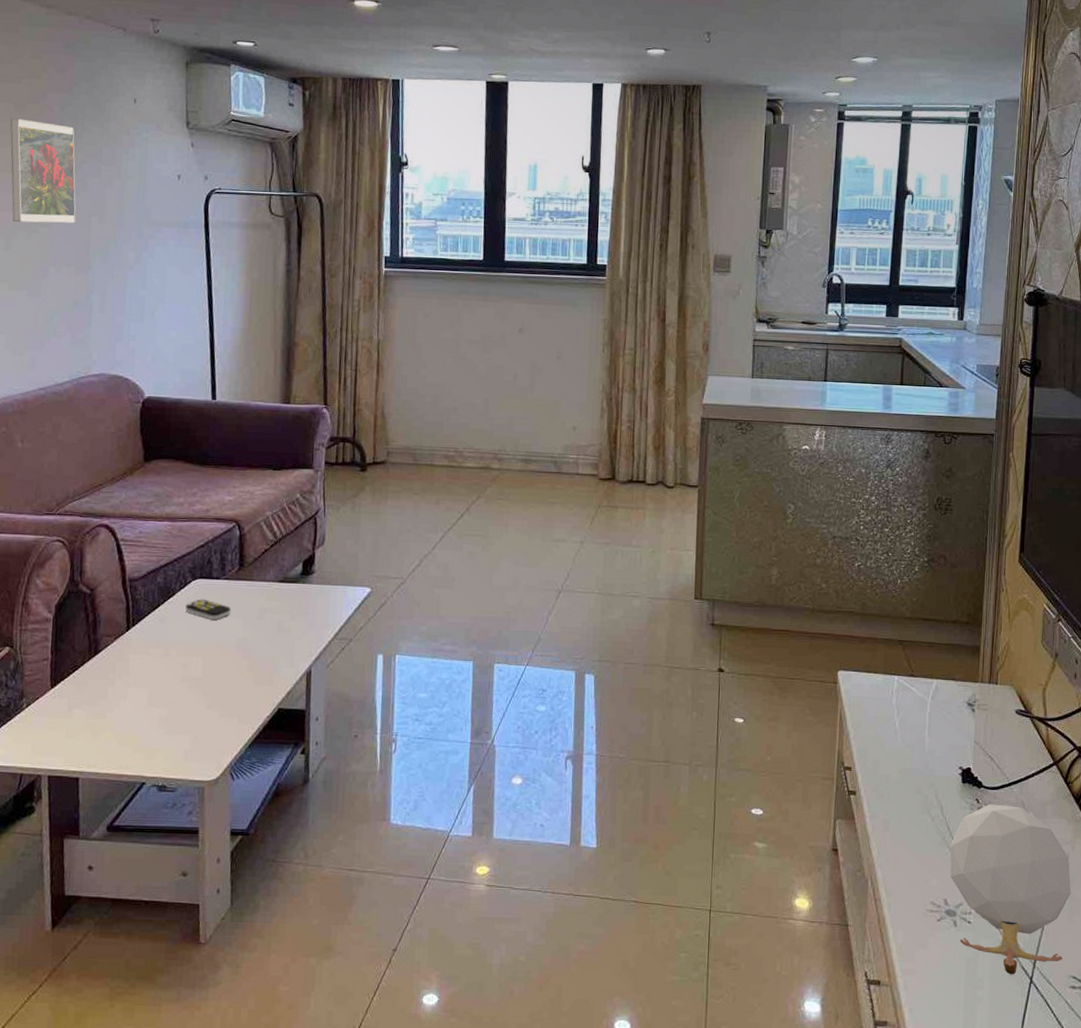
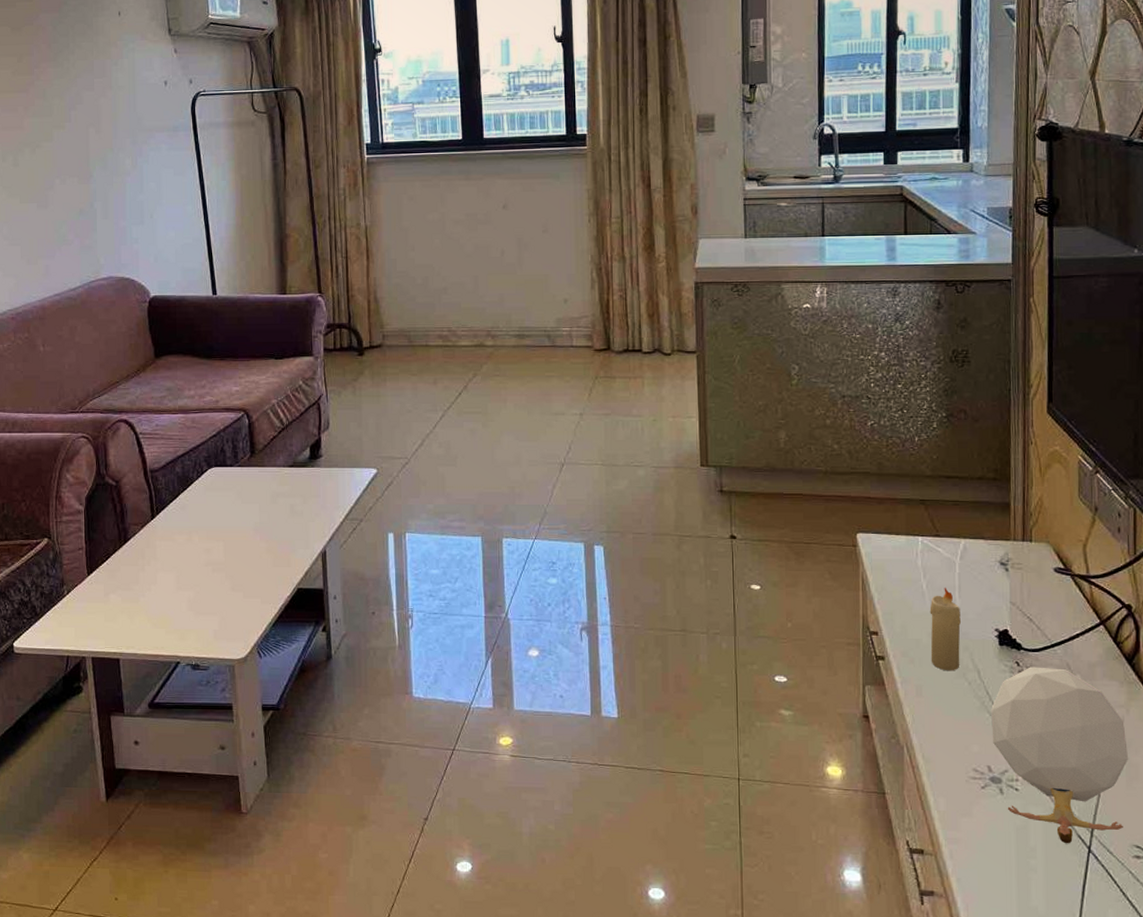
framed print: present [10,118,76,223] -> none [8,41,75,140]
remote control: present [185,599,231,620] -> none [204,486,247,506]
candle: none [898,726,929,807] -> present [929,588,961,671]

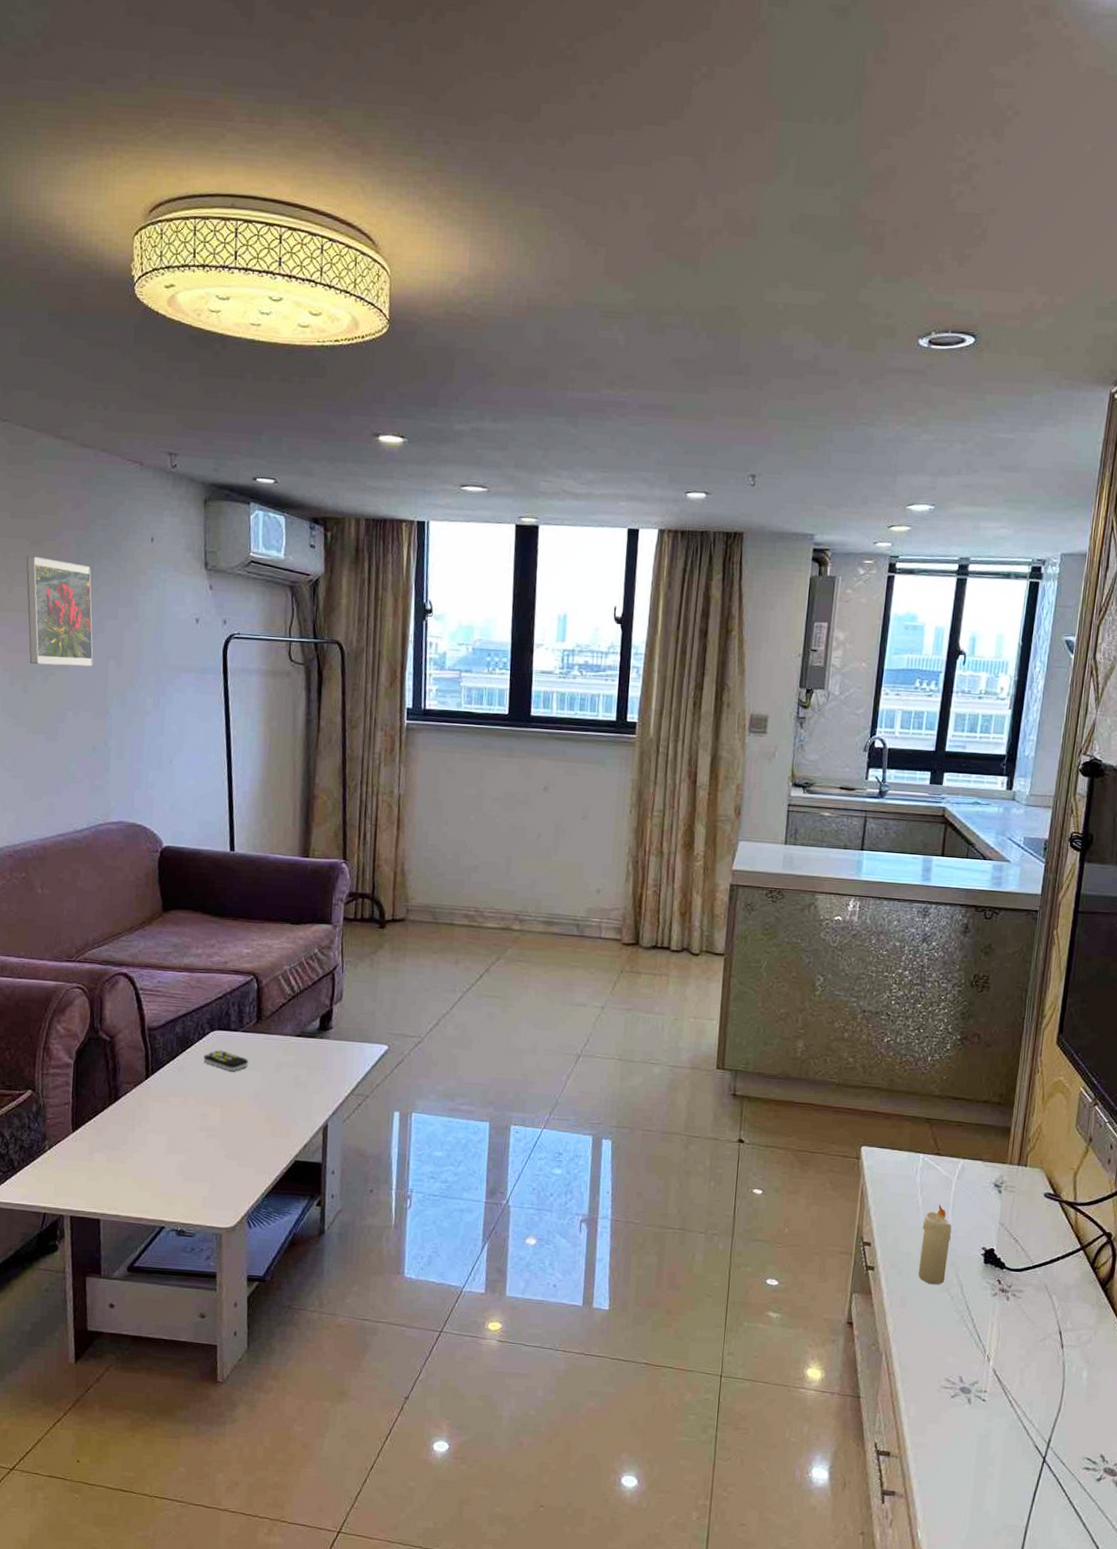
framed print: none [8,41,75,140] -> present [26,556,93,667]
remote control: none [204,486,247,506] -> present [203,1050,249,1072]
decorative ball: present [991,666,1129,844] -> none [967,1285,1091,1454]

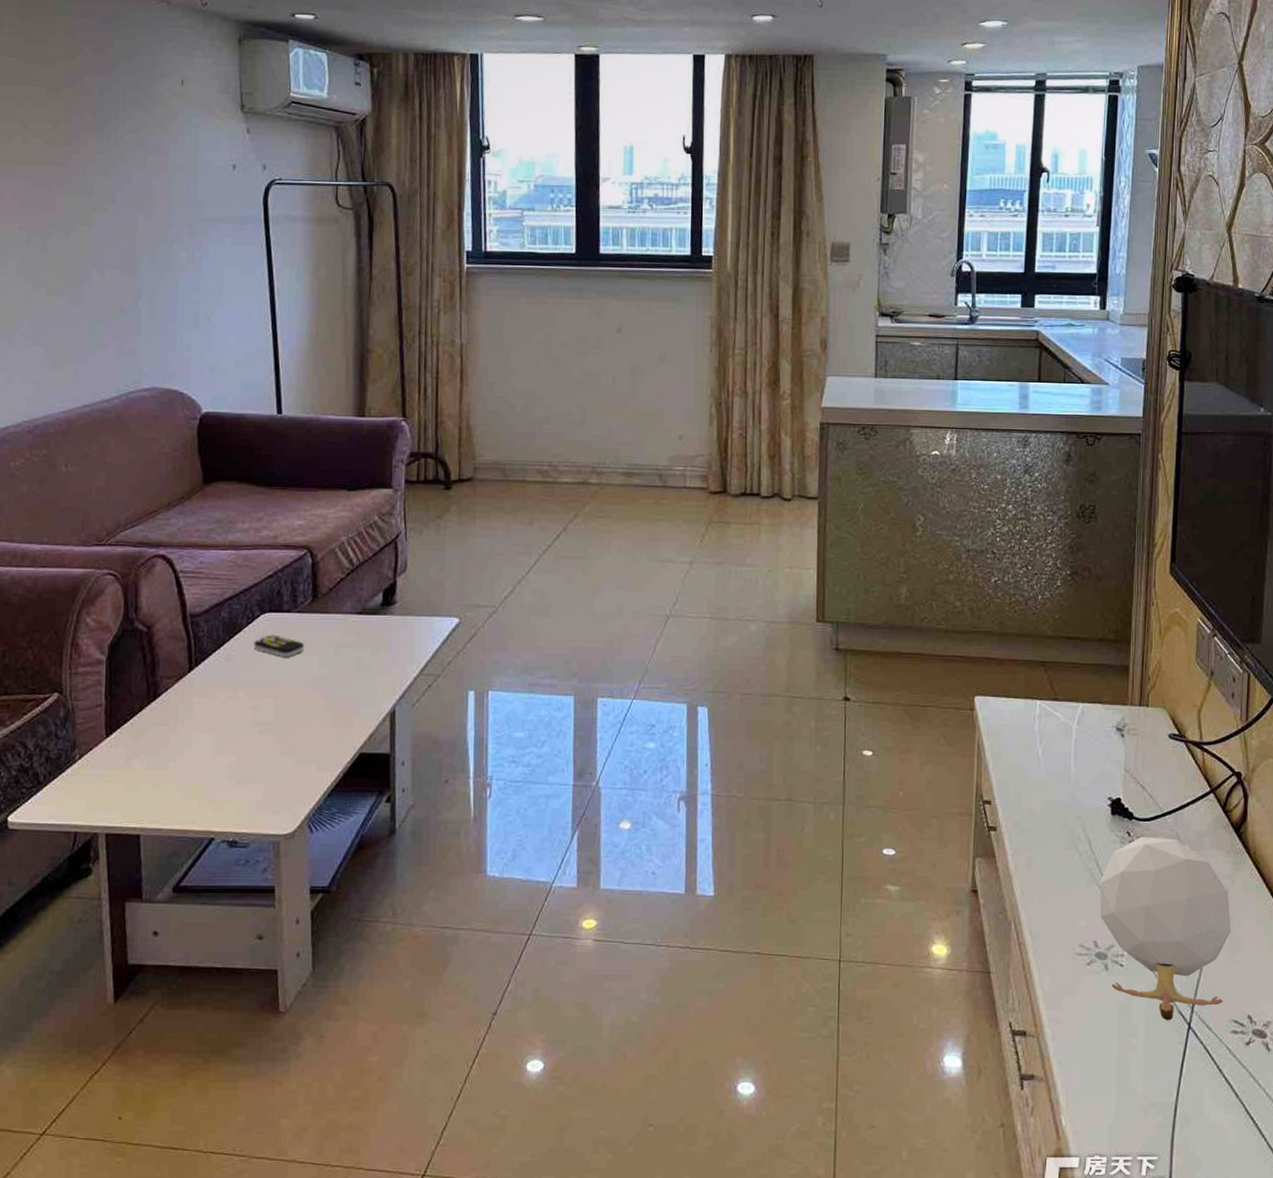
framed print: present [26,556,93,667] -> none [42,104,120,221]
candle: present [918,1205,952,1285] -> none [1043,754,1075,842]
decorative ball: none [967,1285,1091,1454] -> present [1100,837,1232,1021]

